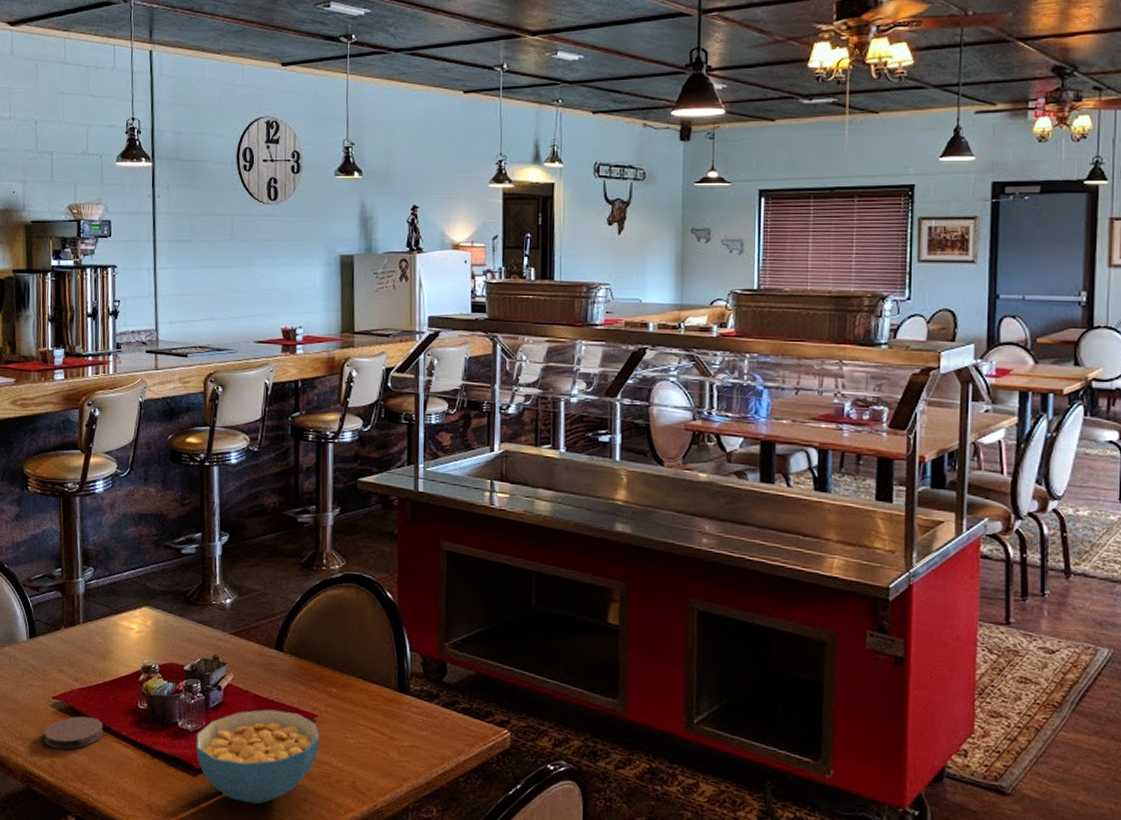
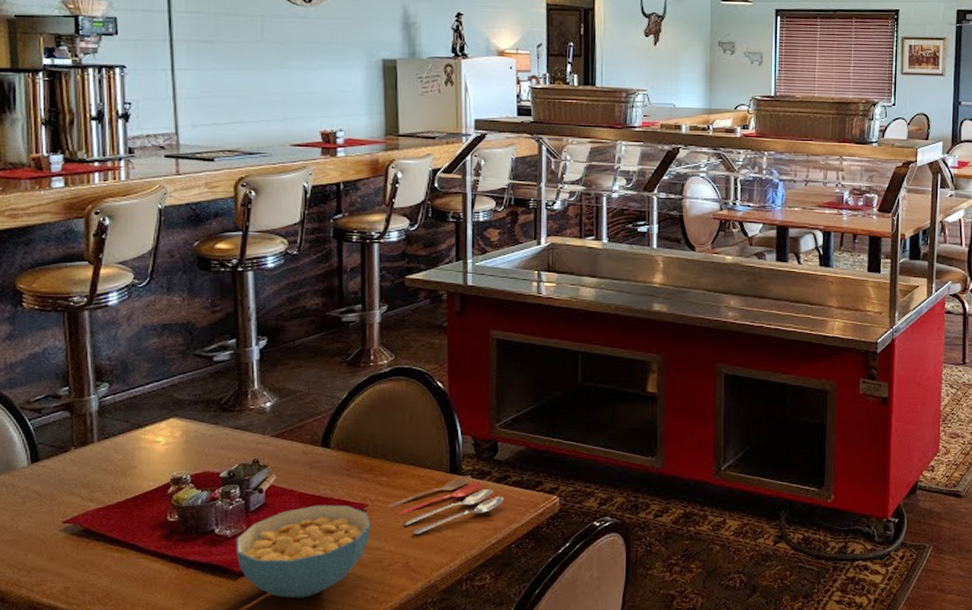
coaster: present [44,716,103,750] -> none [54,536,127,574]
cooking utensil: none [335,696,453,754] -> present [387,476,504,535]

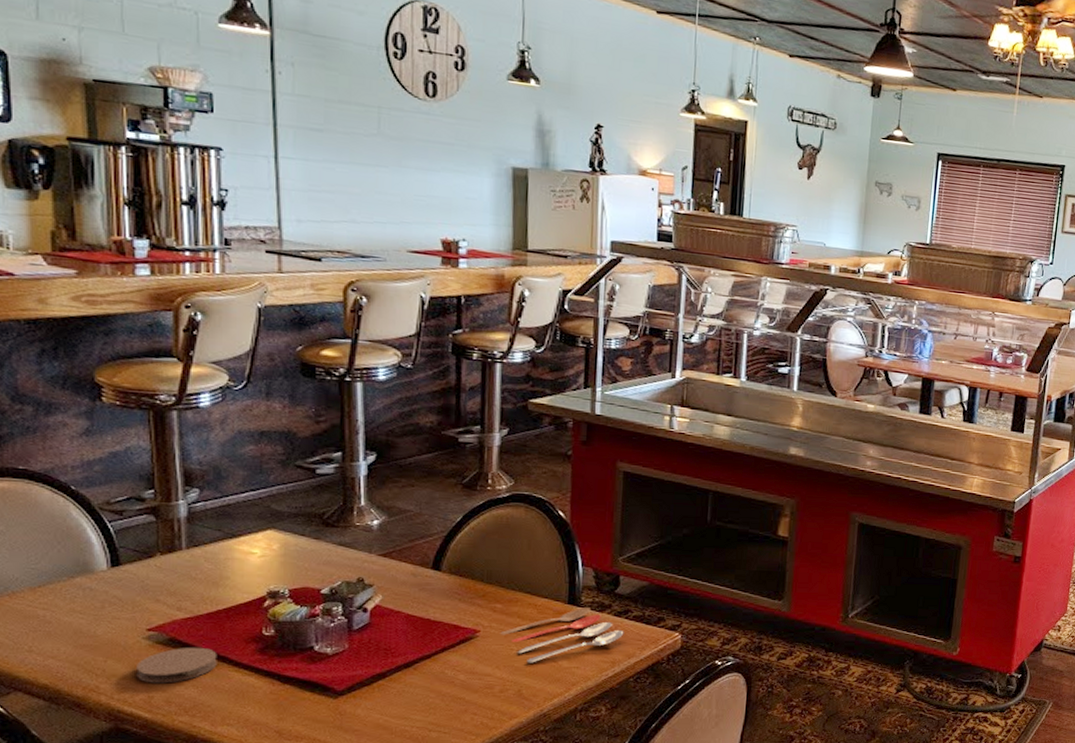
coaster: none [54,536,127,574] -> present [136,647,217,684]
cereal bowl: present [236,505,371,599] -> none [336,628,483,720]

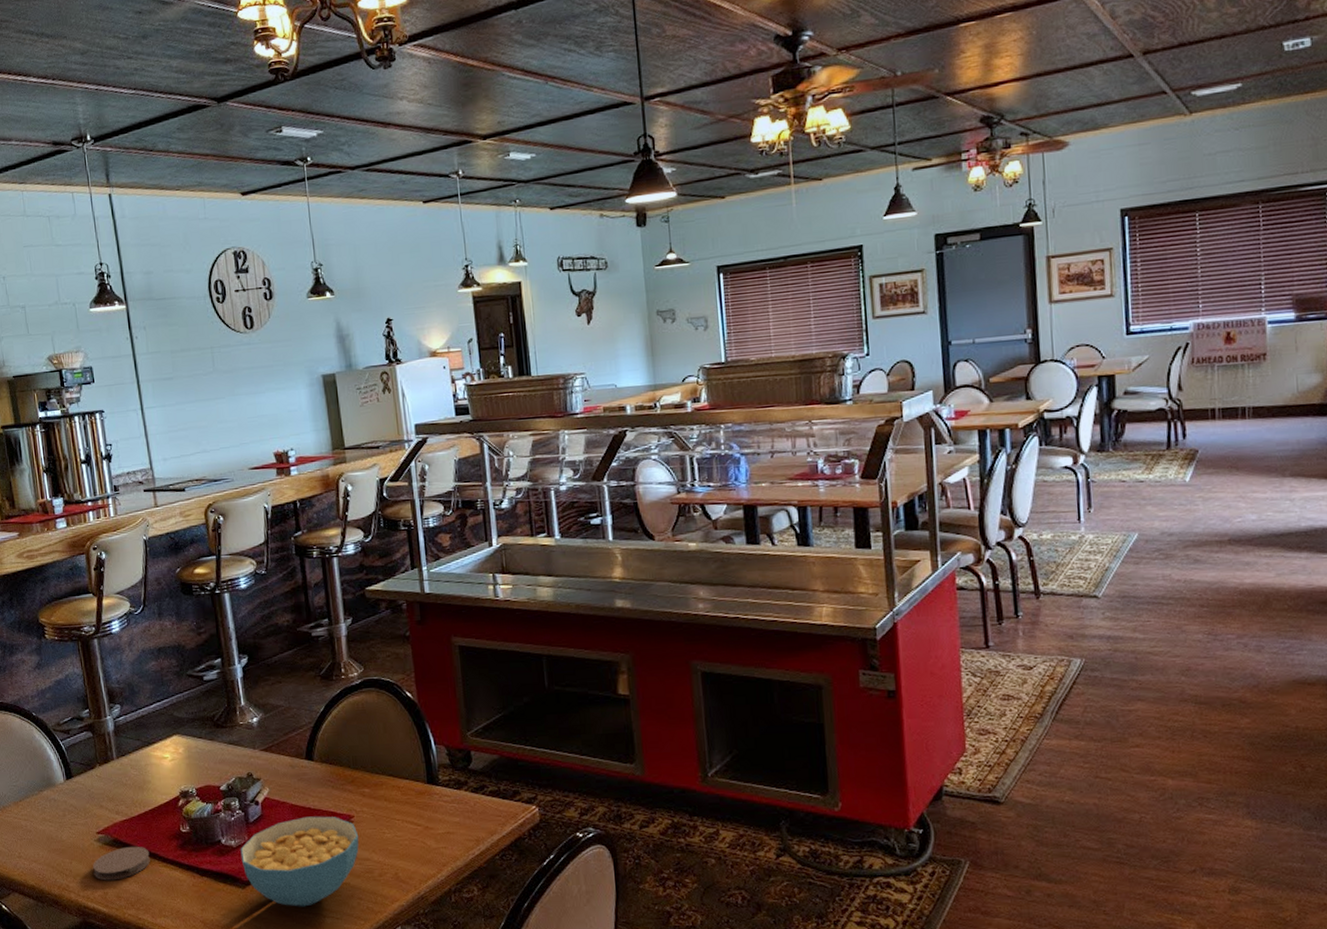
cereal bowl: none [336,628,483,720] -> present [240,816,359,907]
cooking utensil: present [500,607,624,663] -> none [371,786,484,846]

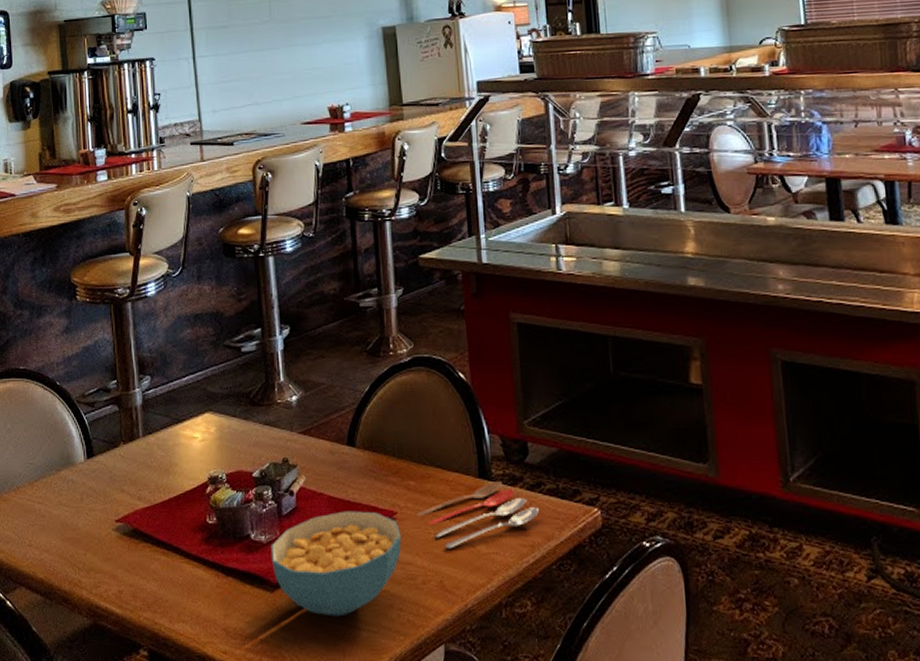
coaster: present [93,846,150,881] -> none [109,537,172,577]
cooking utensil: none [371,786,484,846] -> present [416,481,540,549]

